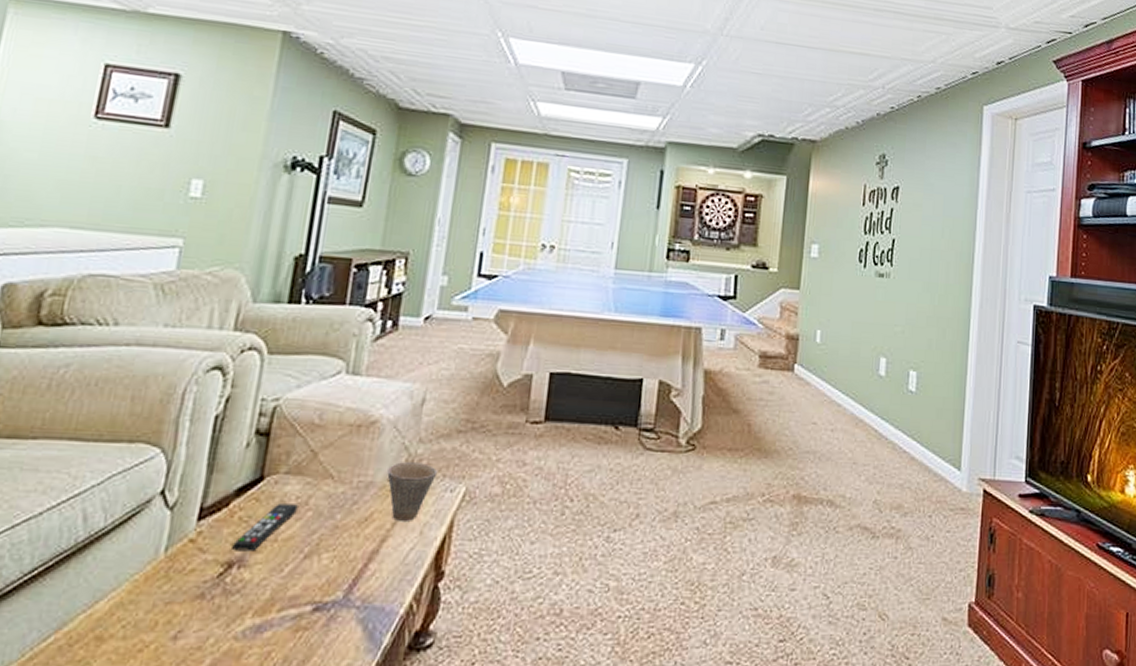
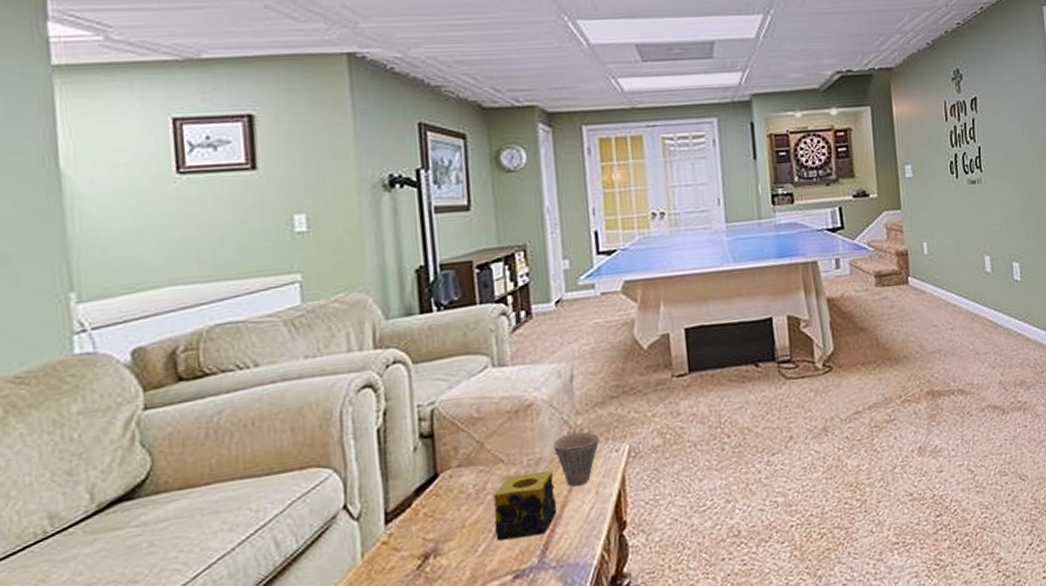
remote control: present [232,503,298,552] -> none [424,491,477,544]
candle: none [305,495,382,568] -> present [493,470,558,541]

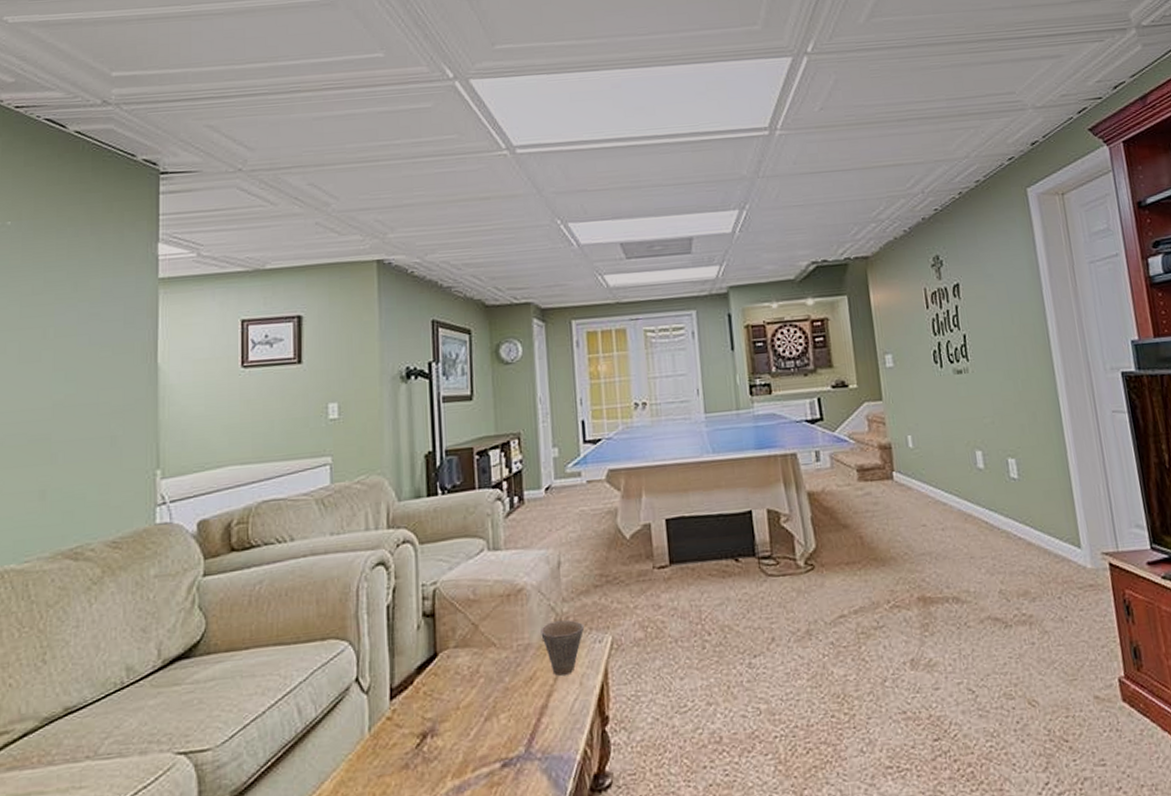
candle: present [493,470,558,541] -> none [486,657,544,727]

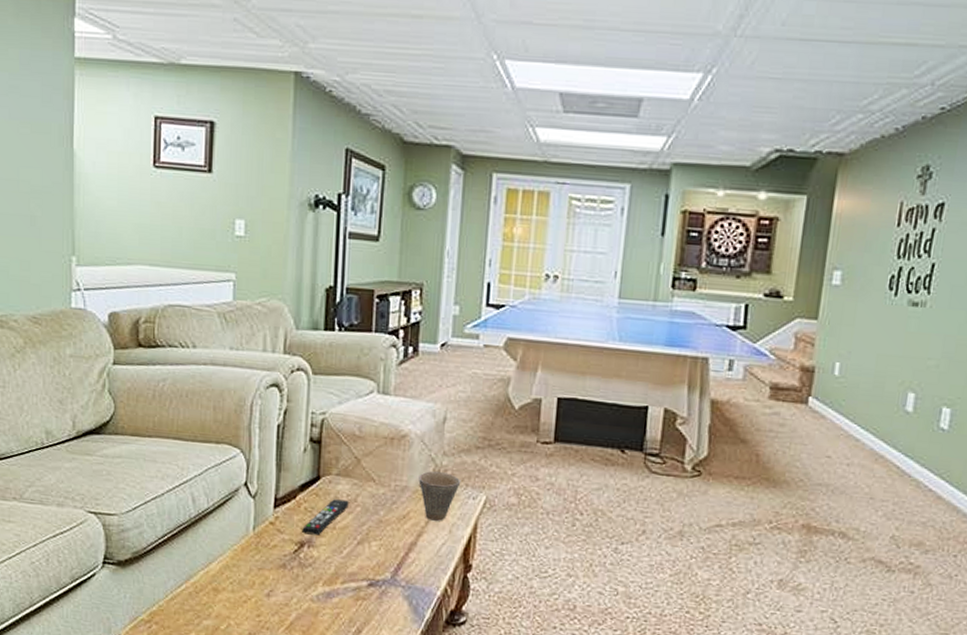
remote control: none [423,673,471,723] -> present [302,499,349,535]

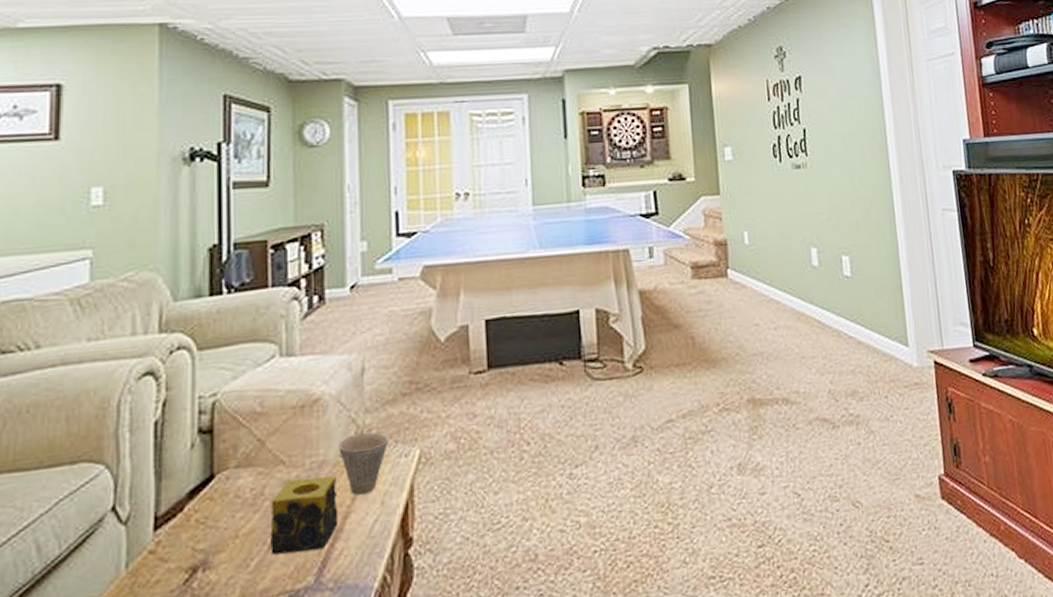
remote control: present [302,499,349,535] -> none [194,496,254,555]
candle: none [359,495,416,555] -> present [270,475,339,556]

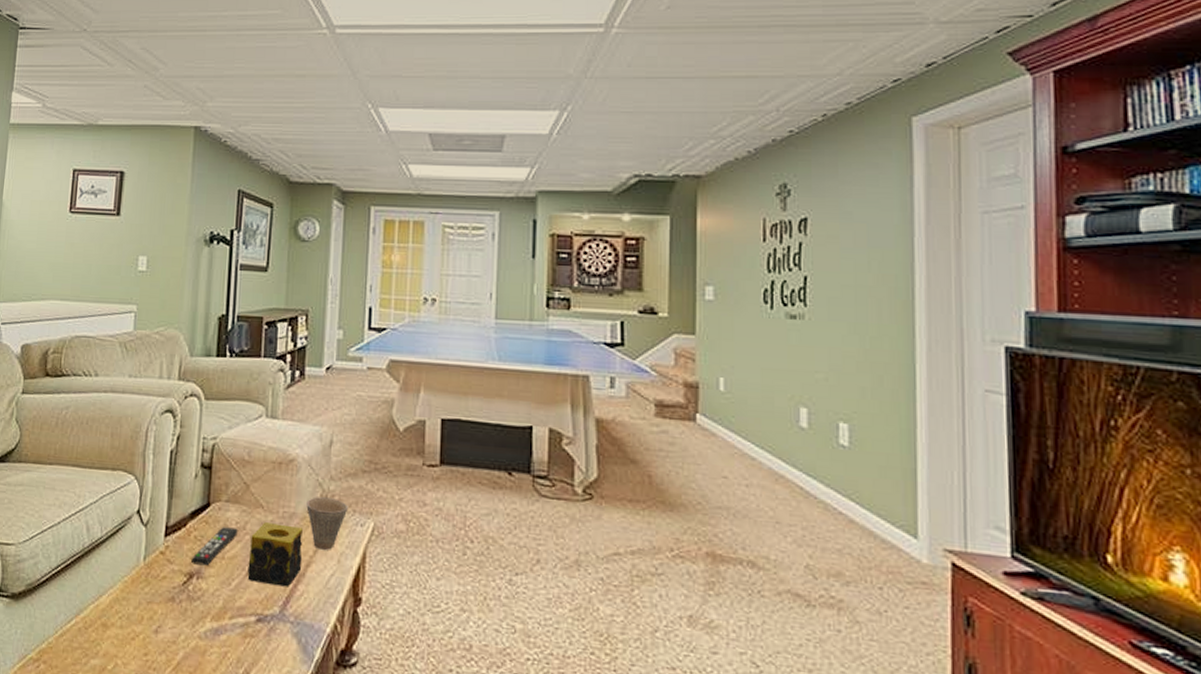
remote control: none [194,496,254,555] -> present [191,527,238,566]

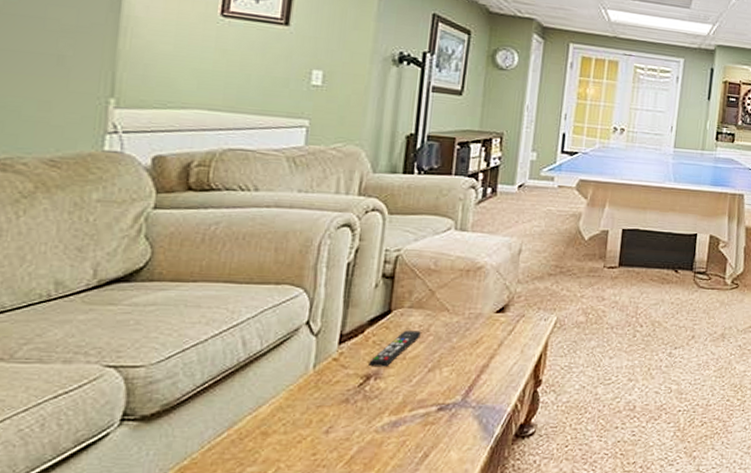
candle: present [247,522,304,587] -> none [429,324,489,378]
cup: present [306,496,349,550] -> none [493,297,534,343]

